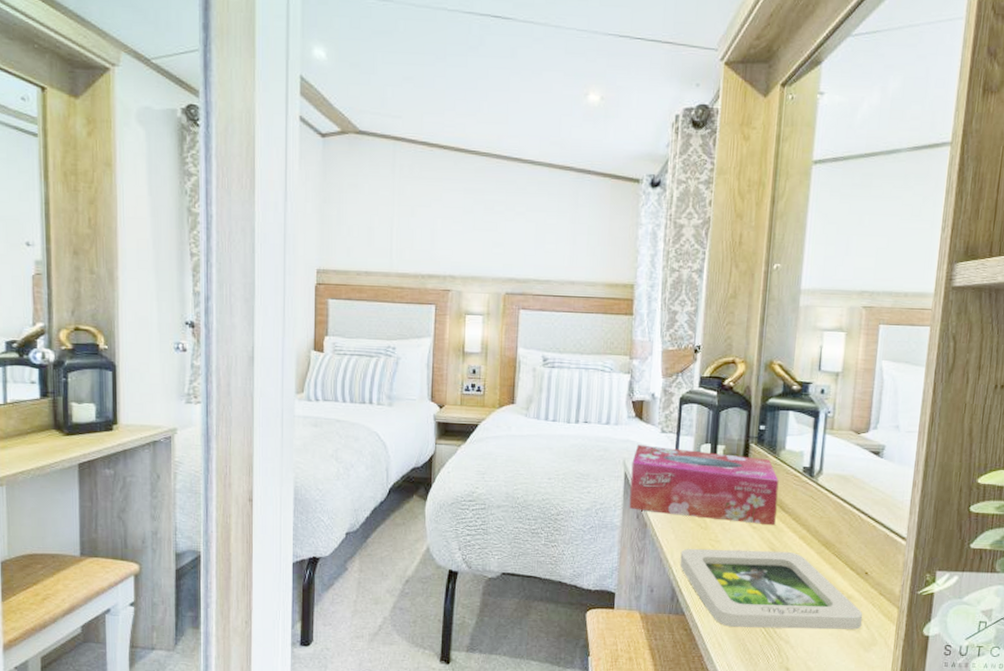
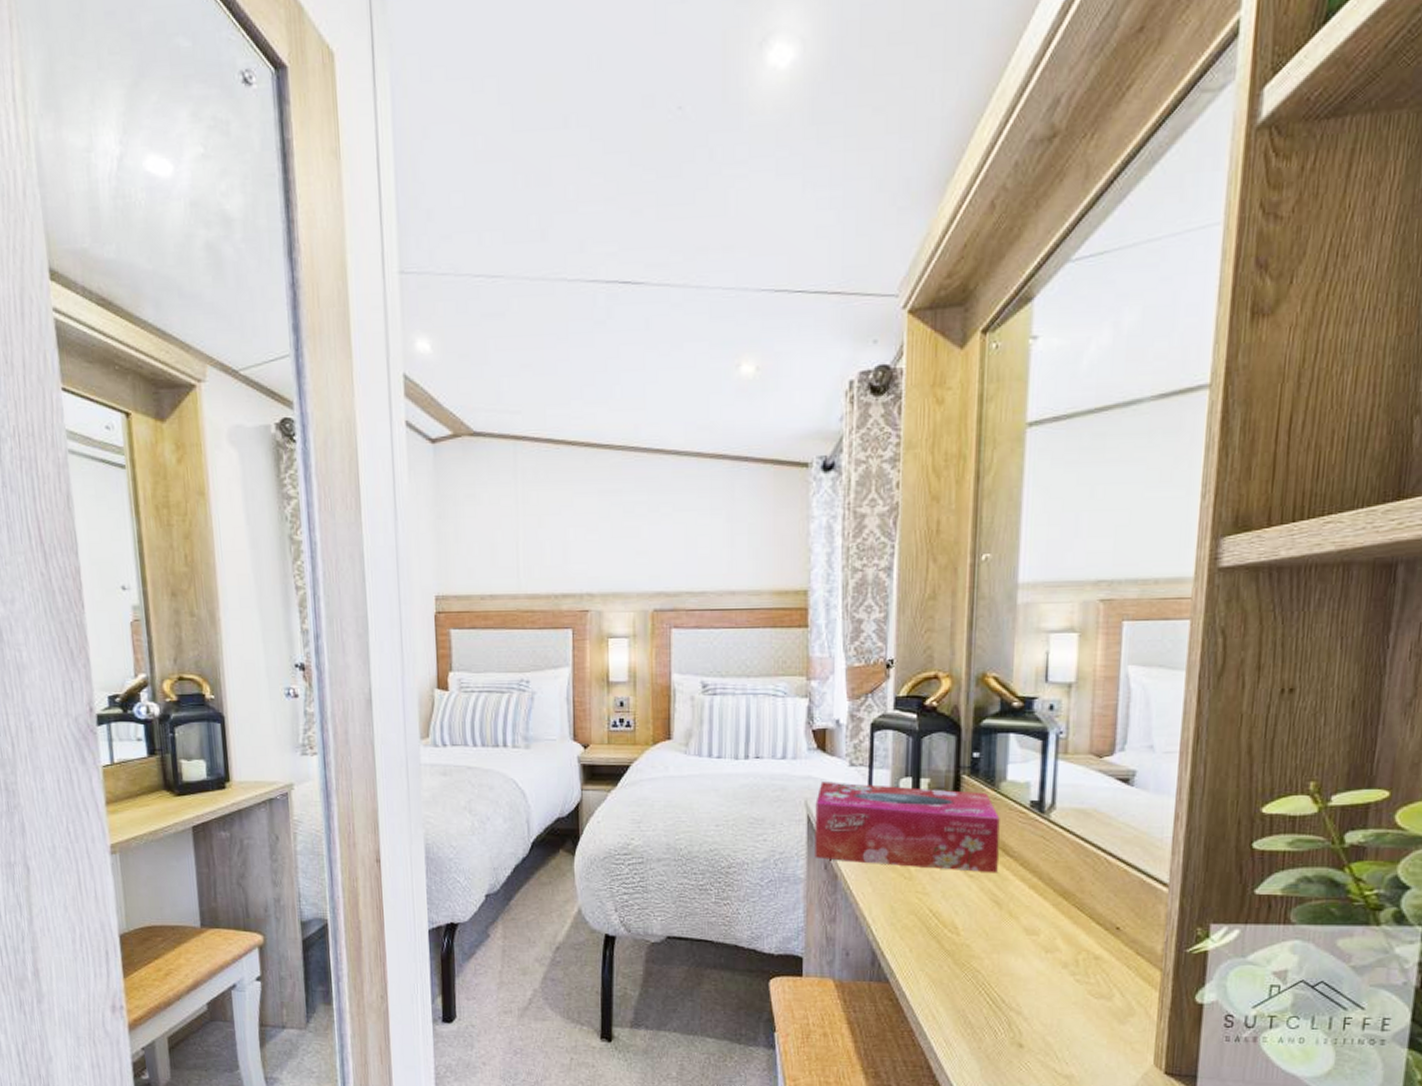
picture frame: present [680,548,863,630] -> none [880,903,1116,998]

